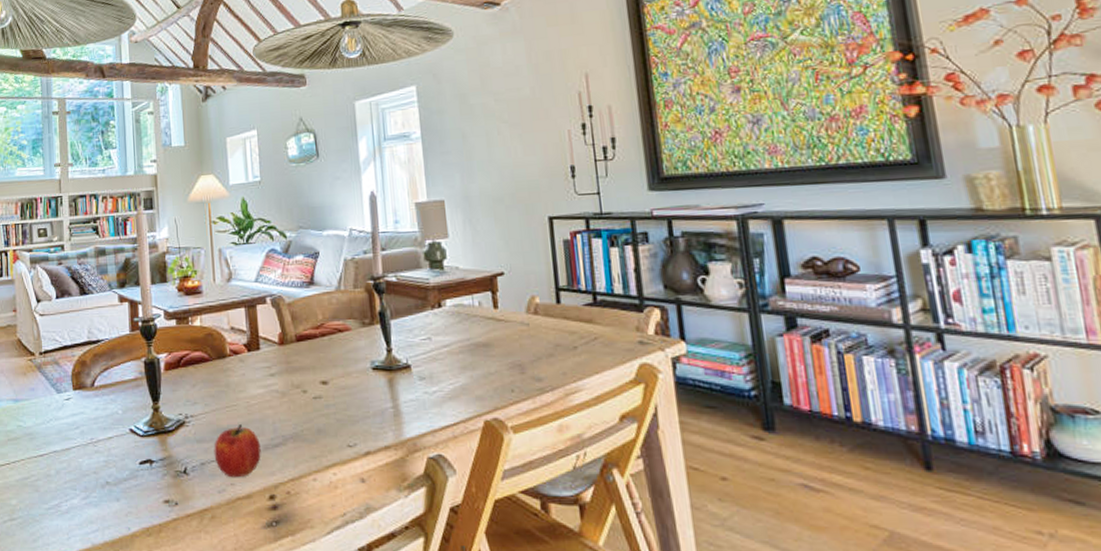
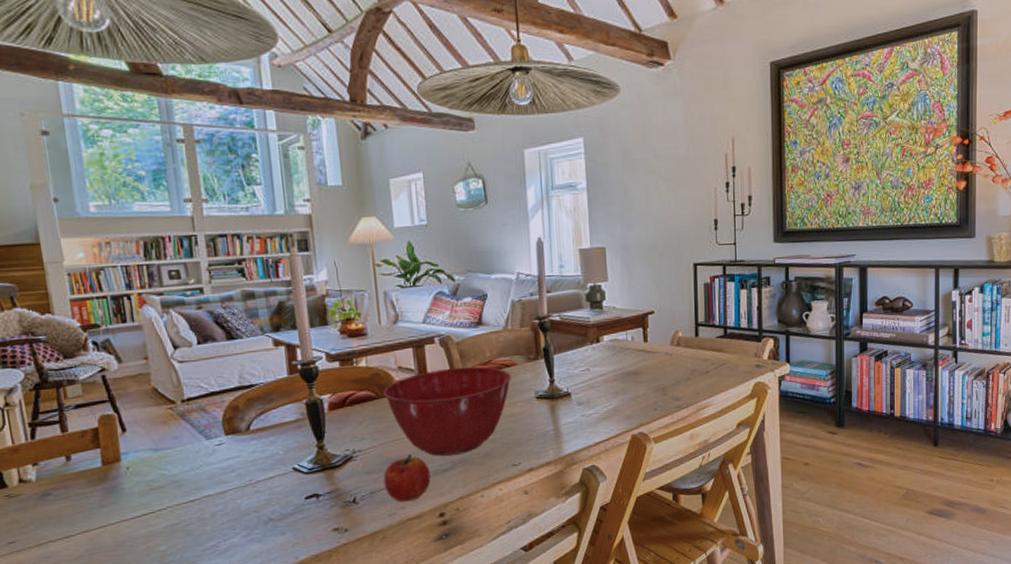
mixing bowl: none [216,330,346,429] -> present [383,366,512,456]

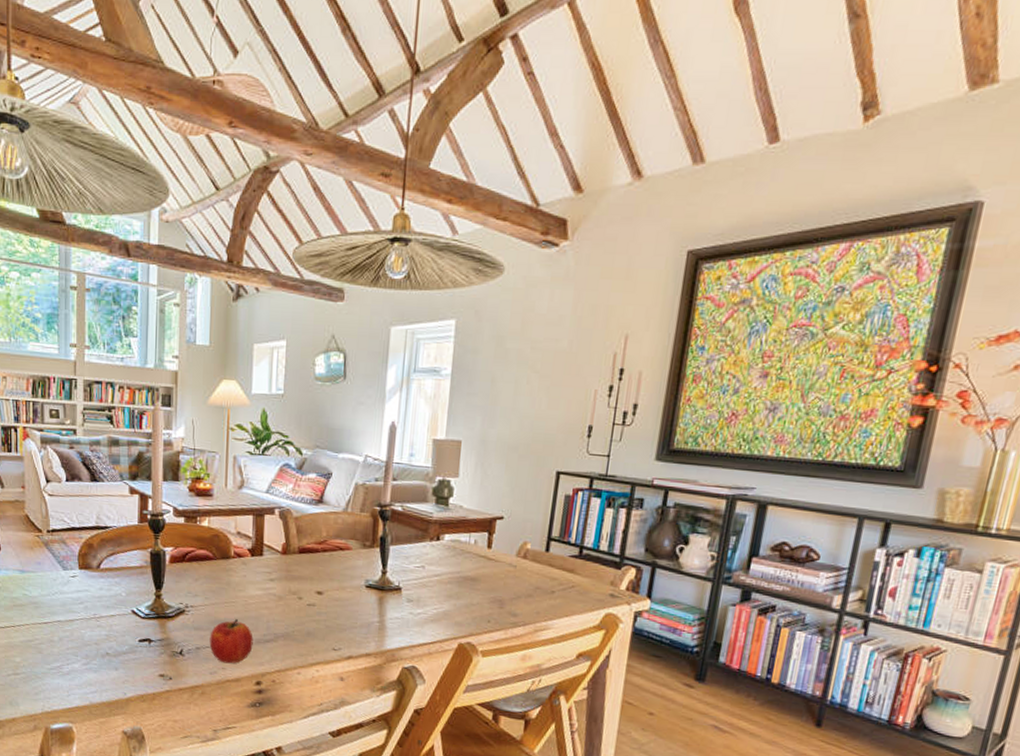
mixing bowl: present [383,366,512,456] -> none [220,541,345,628]

